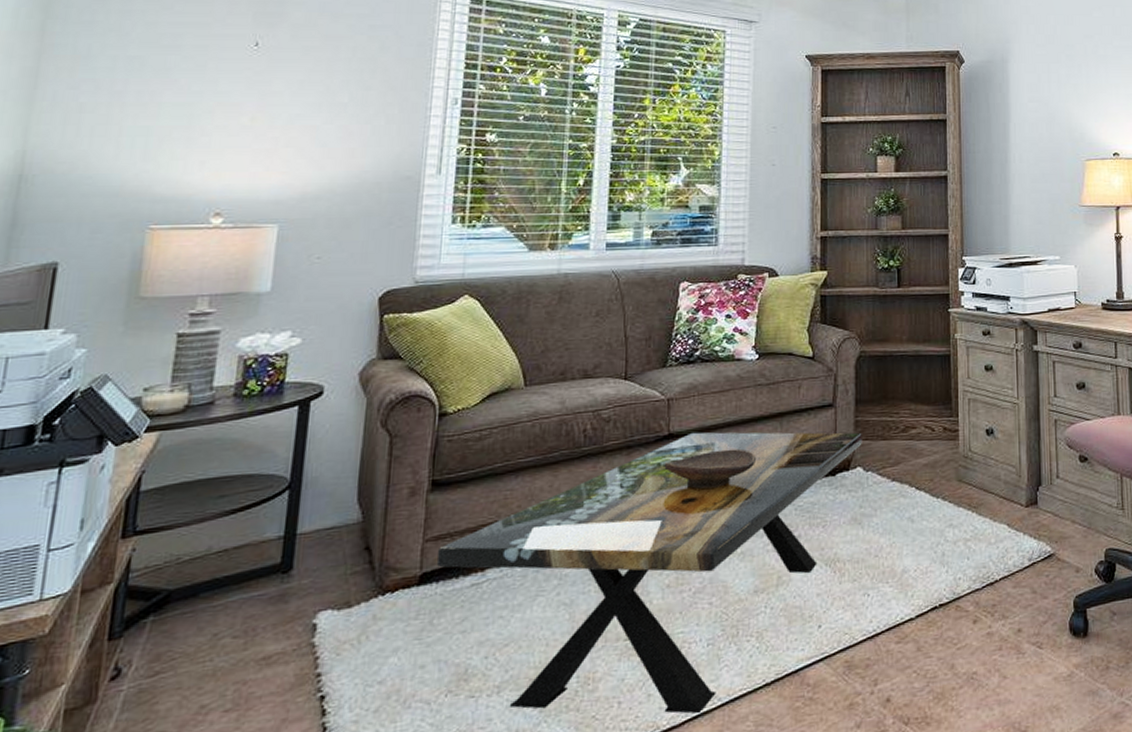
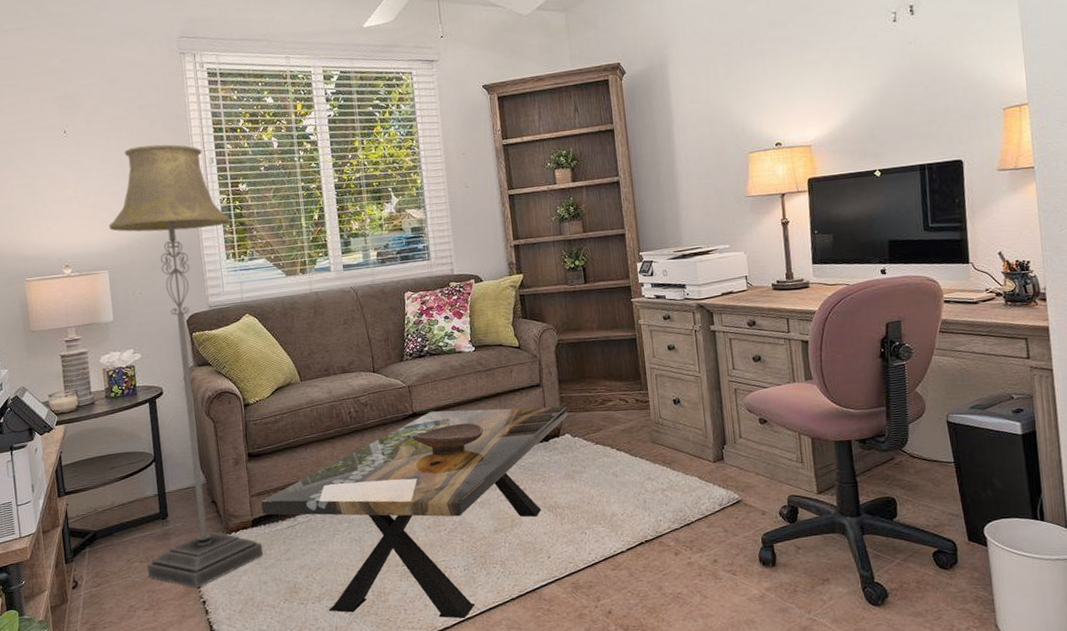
floor lamp: none [240,74,466,676] -> present [109,144,264,588]

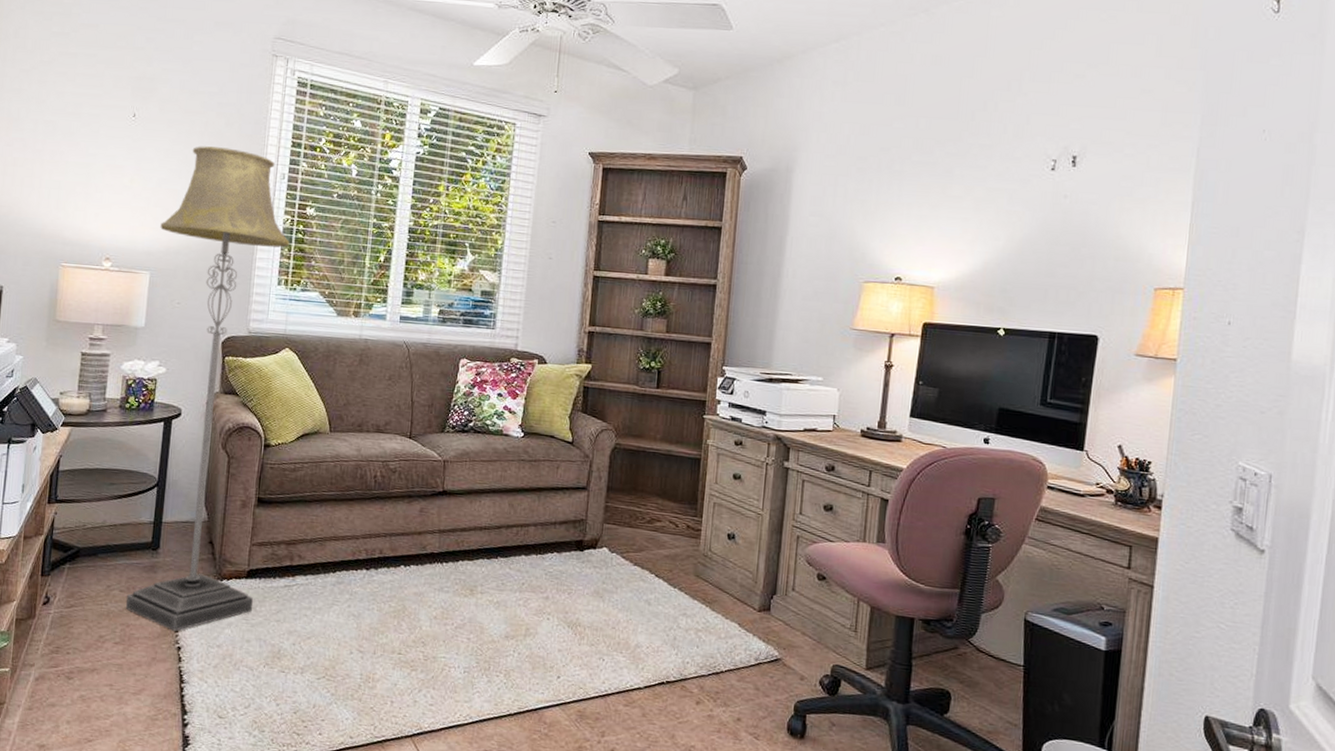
coffee table: present [261,406,568,619] -> none [260,492,611,724]
decorative bowl: present [412,422,484,454] -> none [437,511,516,544]

